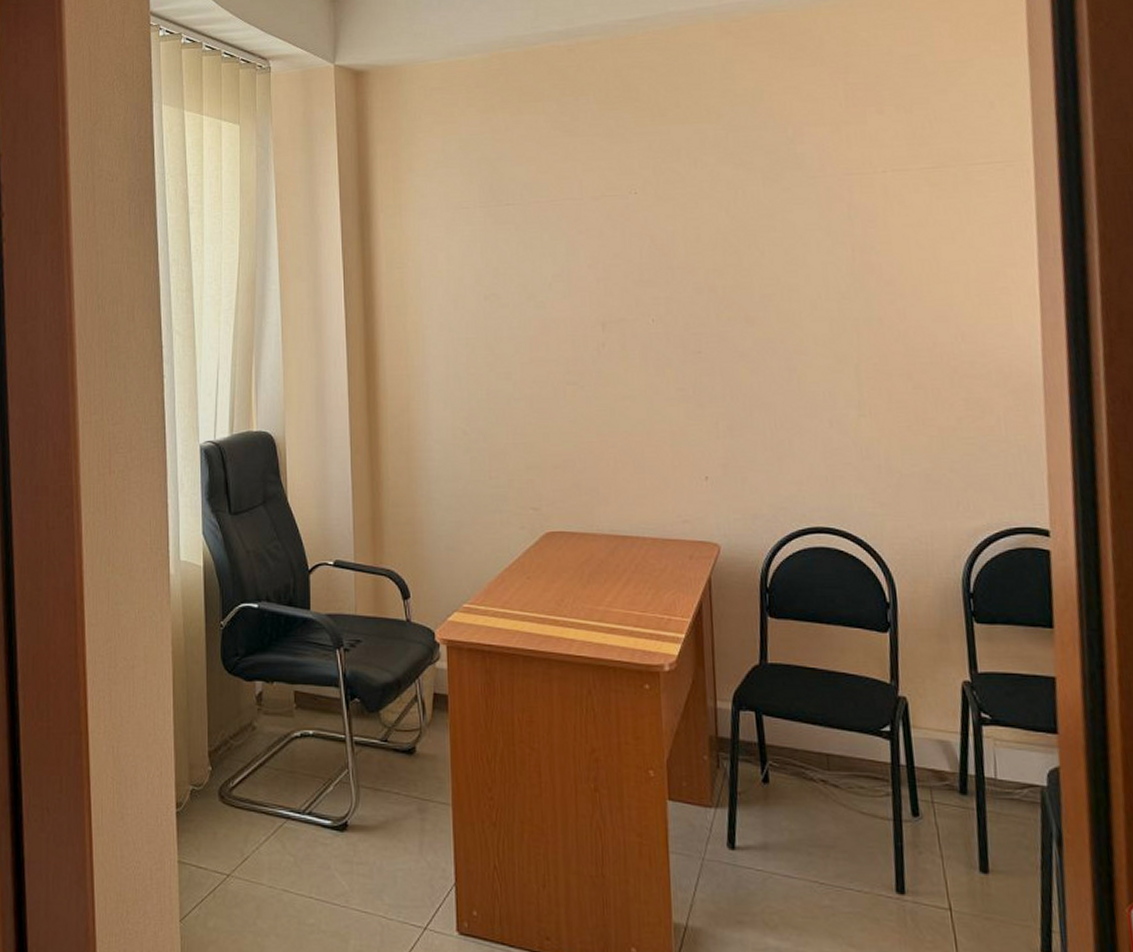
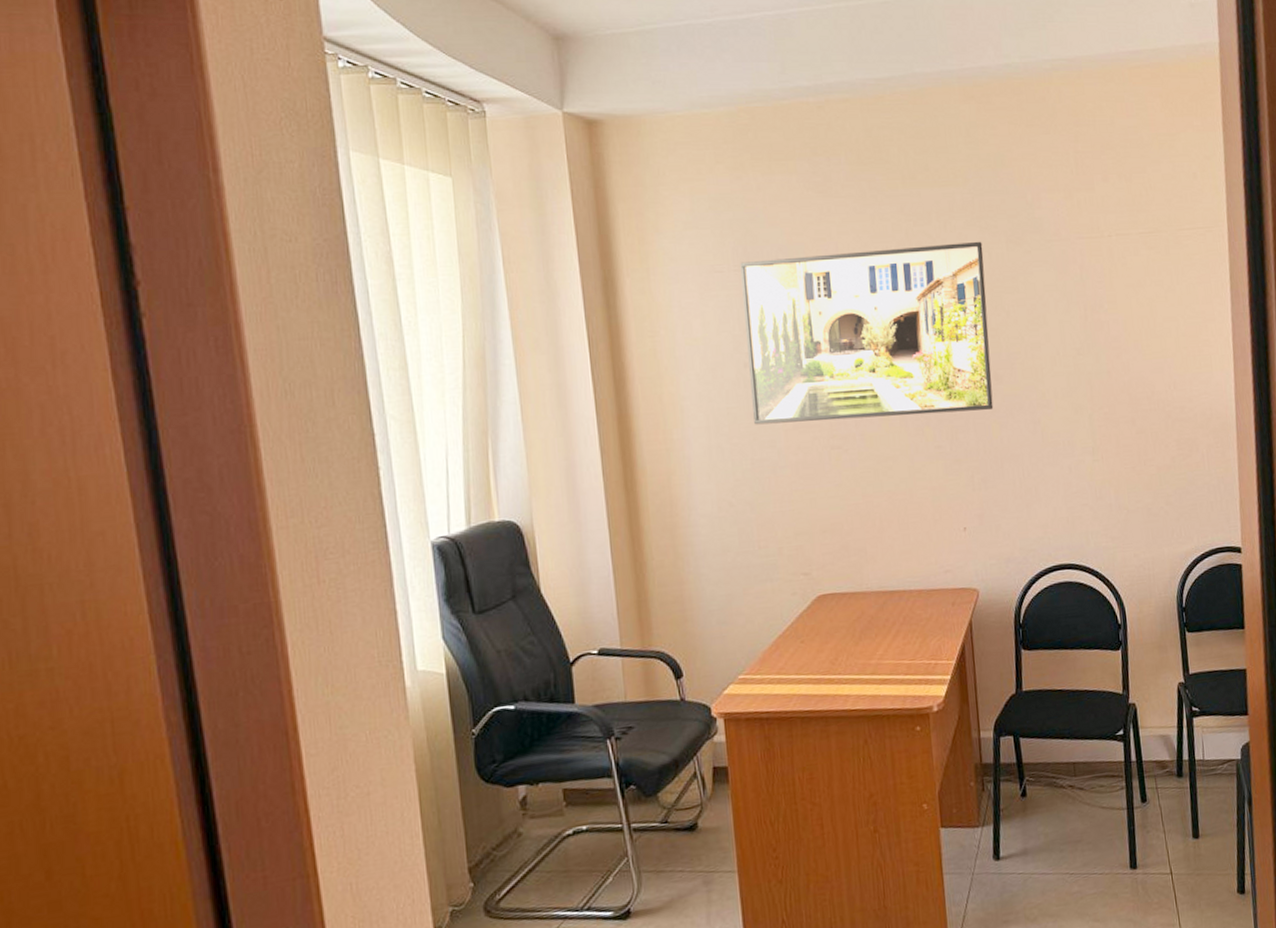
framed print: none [486,178,743,356] -> present [740,241,994,425]

